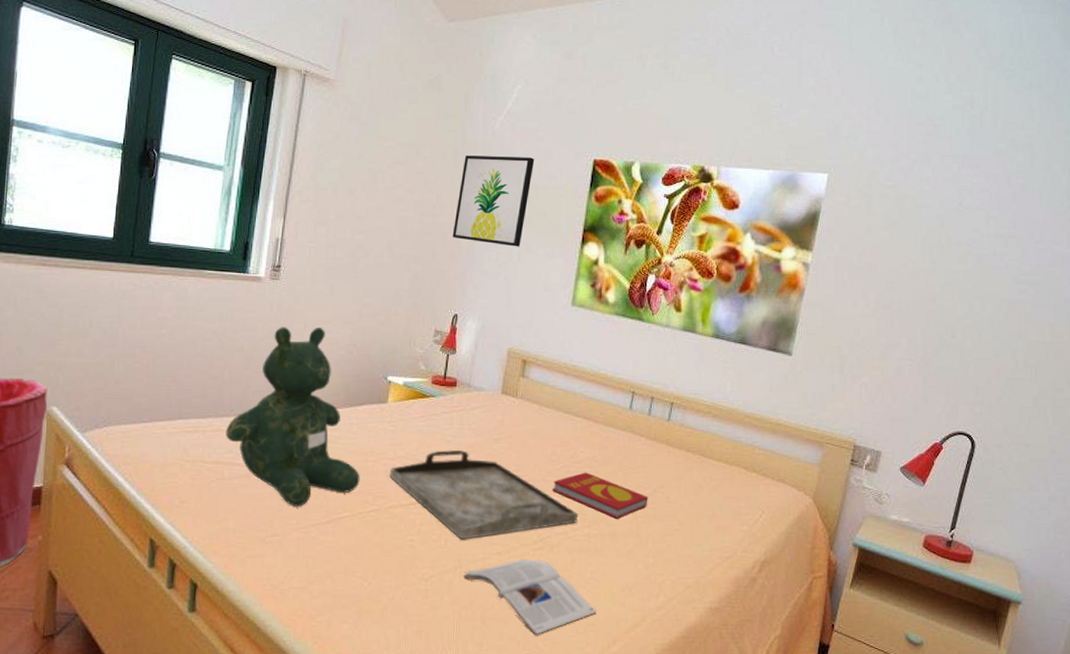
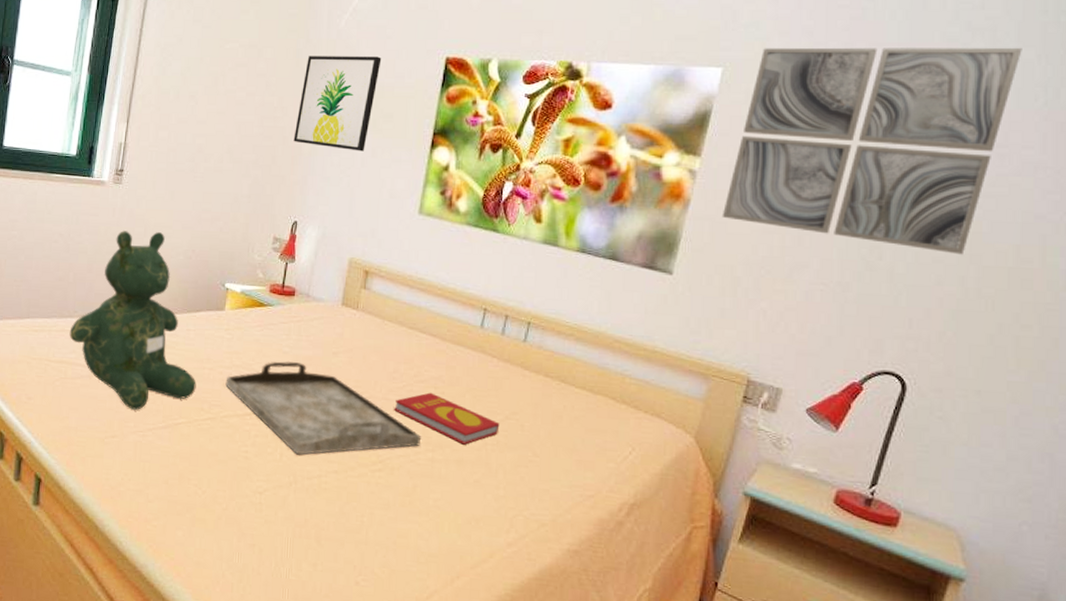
magazine: present [463,559,596,636] -> none [298,480,439,562]
wall art: none [830,157,1052,332] -> present [722,47,1022,255]

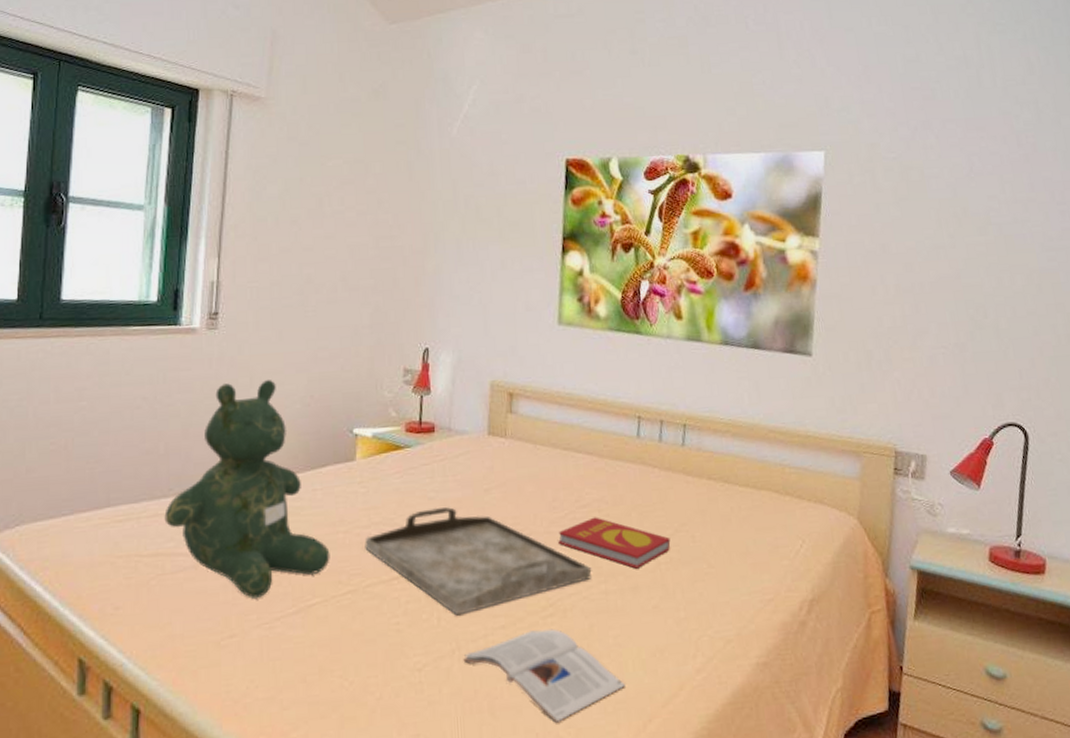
wall art: present [293,56,382,152] -> none [414,163,500,265]
magazine: none [298,480,439,562] -> present [463,629,625,724]
wall art: present [722,47,1022,255] -> none [846,116,1061,305]

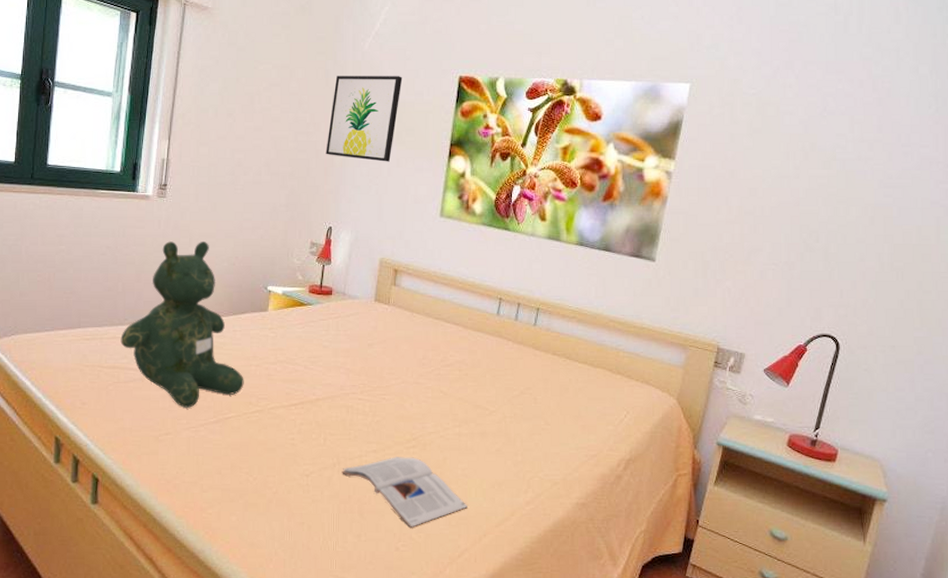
serving tray: present [364,507,592,616] -> none [271,354,449,439]
wall art: none [414,163,500,265] -> present [326,76,403,162]
book: present [558,517,671,569] -> none [424,375,516,419]

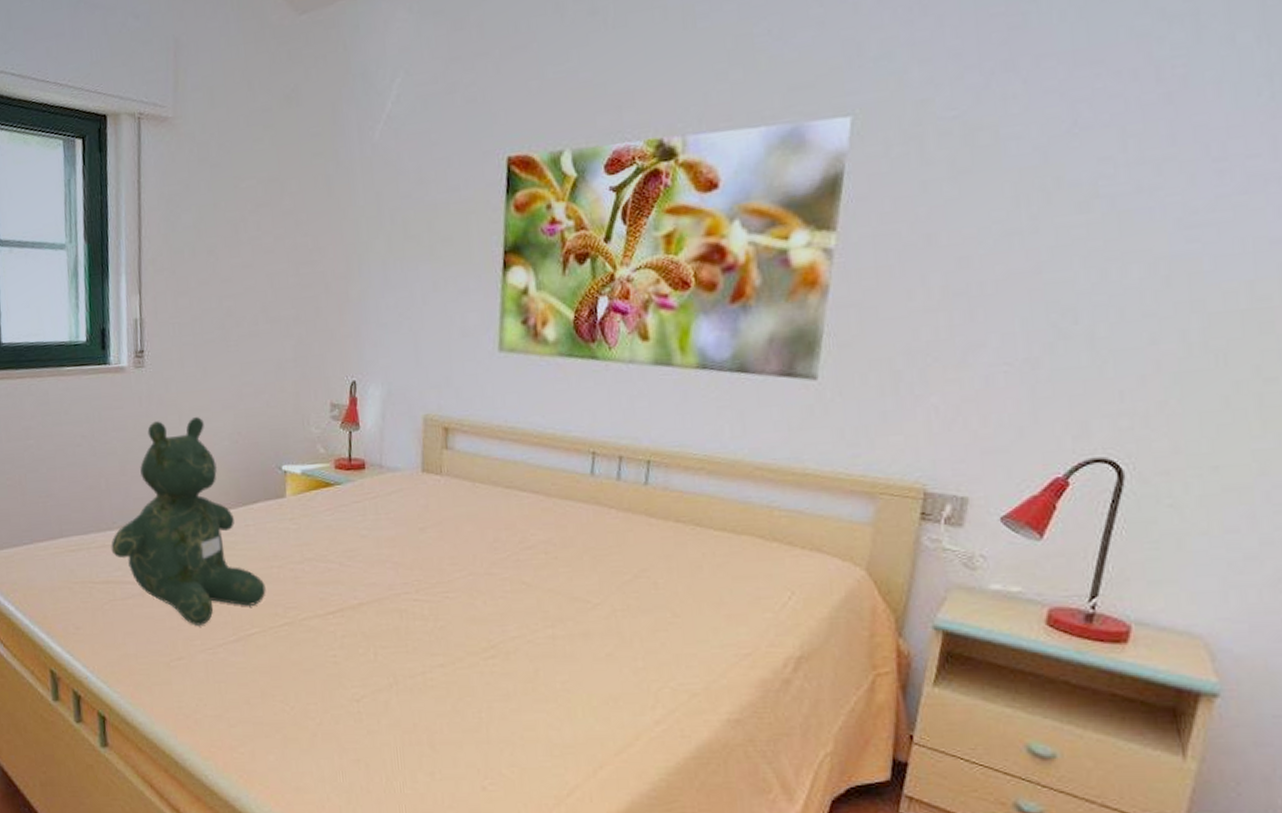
wall art: present [326,76,403,162] -> none [337,169,430,288]
magazine: present [342,457,467,529] -> none [401,670,574,762]

